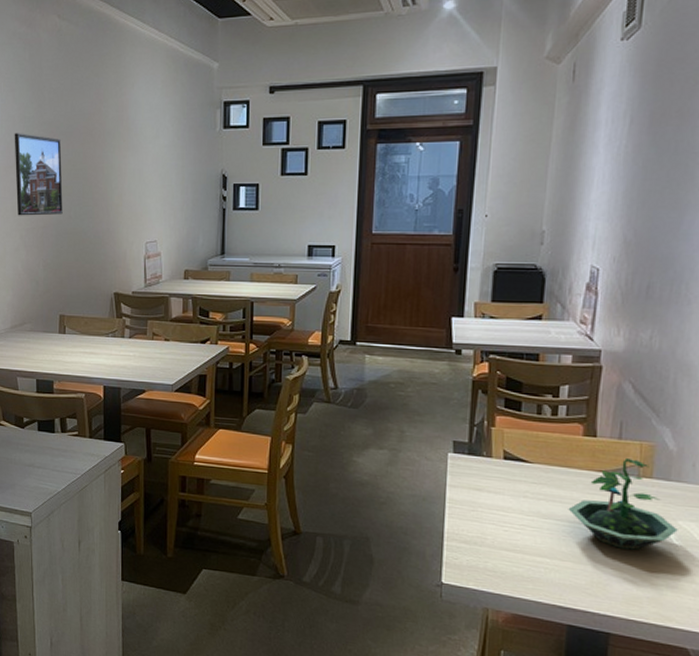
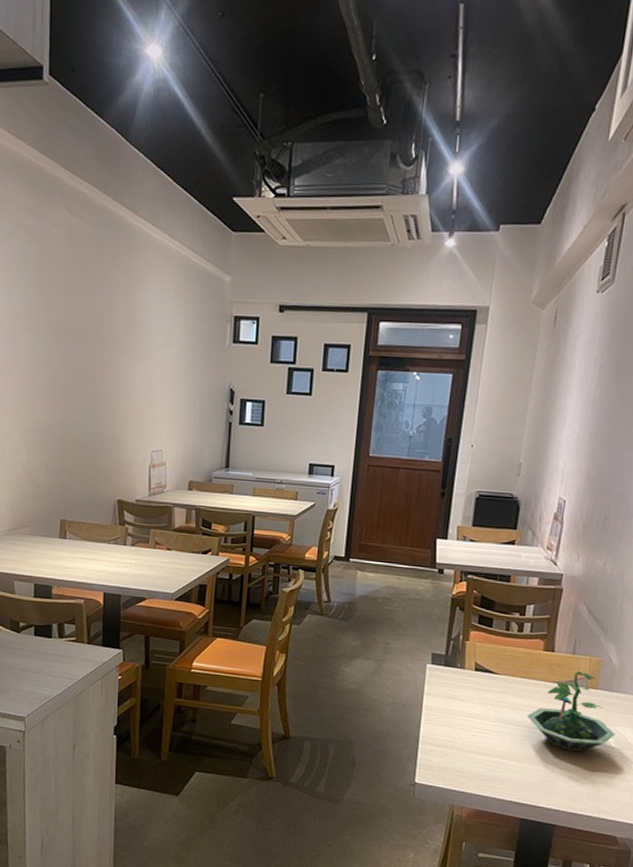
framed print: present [14,133,63,216] -> none [17,329,68,418]

